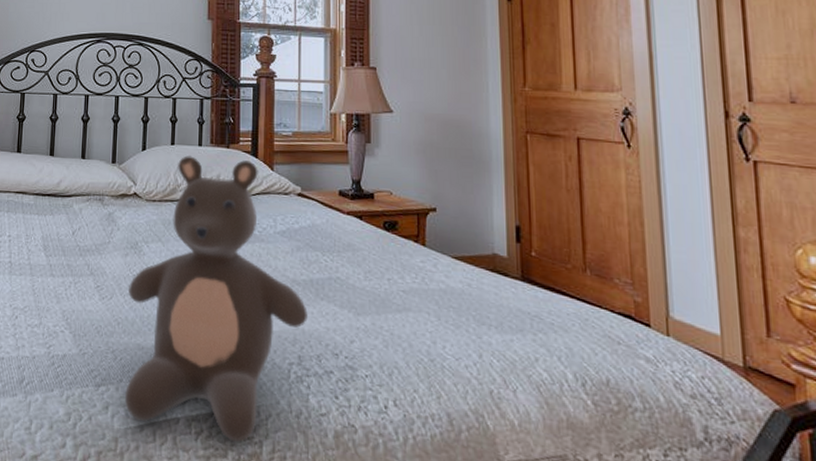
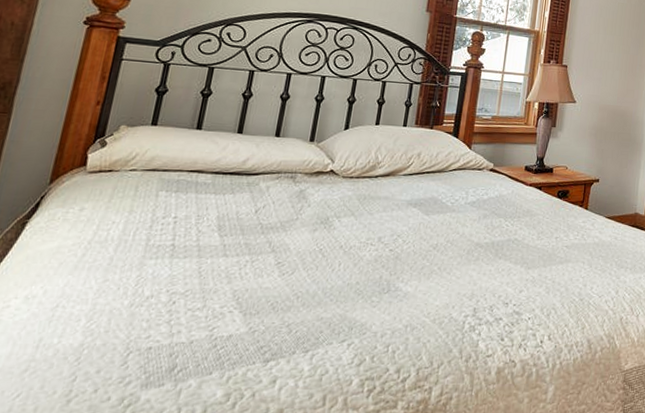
teddy bear: present [124,155,308,442] -> none [295,135,487,392]

